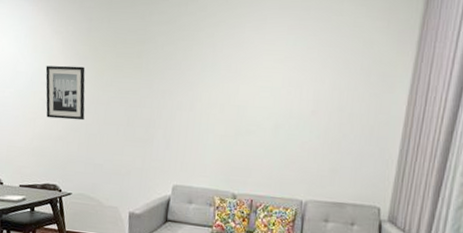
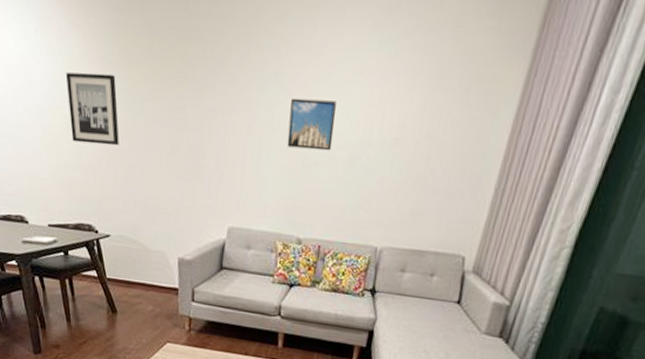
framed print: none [222,81,262,122] -> present [287,98,336,151]

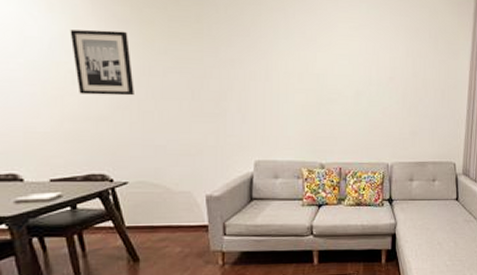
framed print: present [287,98,336,151] -> none [302,49,341,90]

